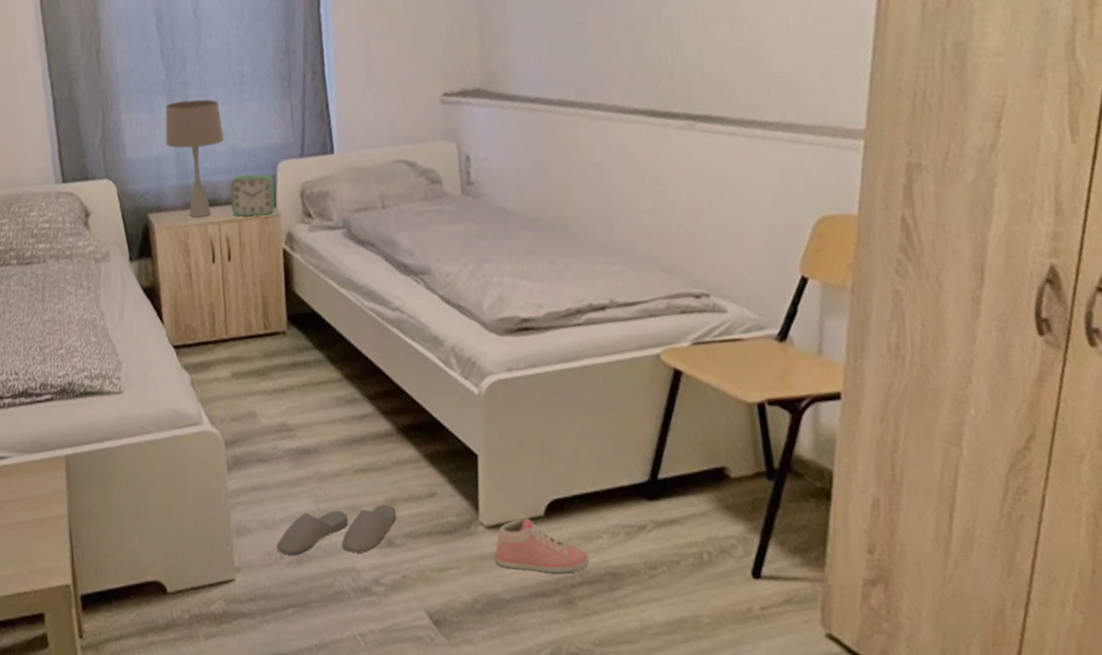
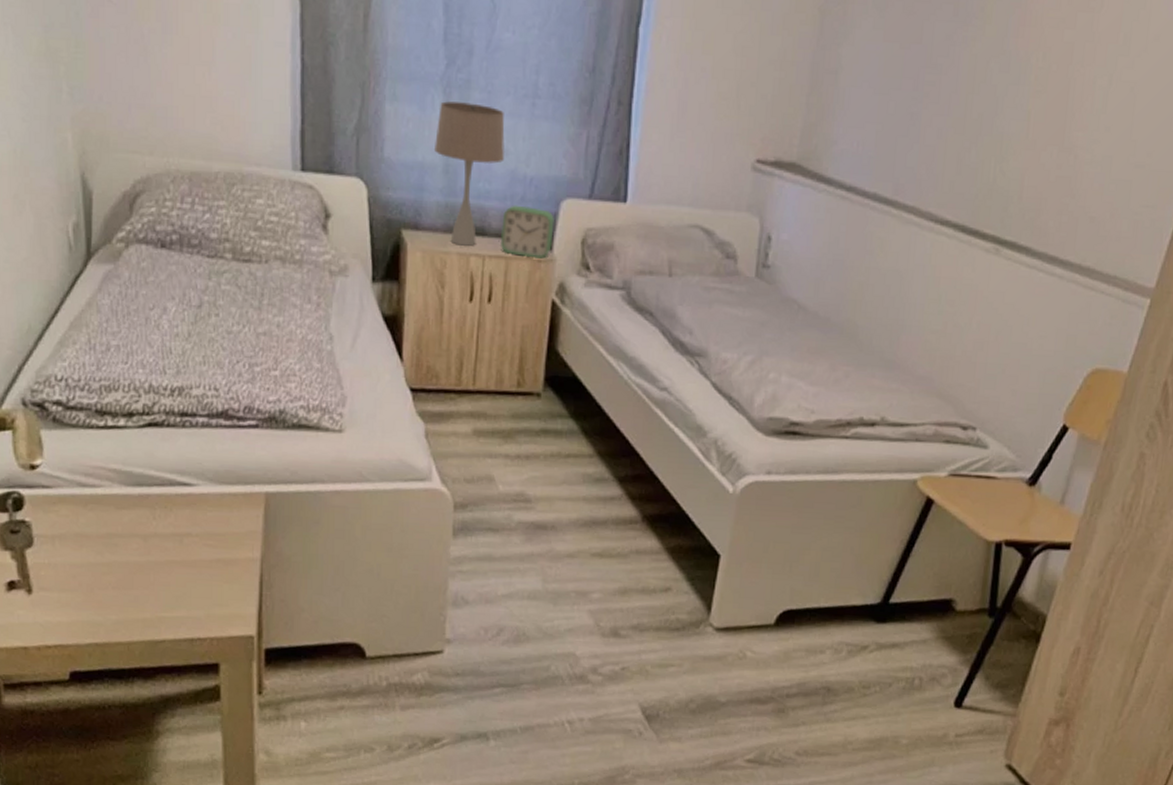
slippers: present [276,504,397,555] -> none [494,590,627,639]
sneaker: present [494,517,589,574] -> none [717,624,808,683]

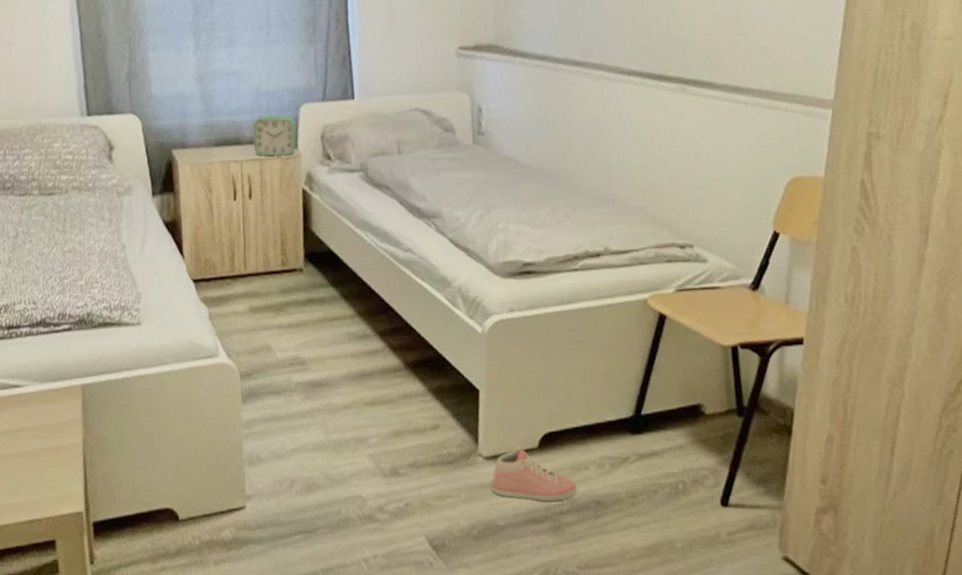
table lamp: present [435,101,505,246] -> none [191,40,249,156]
sneaker: none [717,624,808,683] -> present [491,449,577,502]

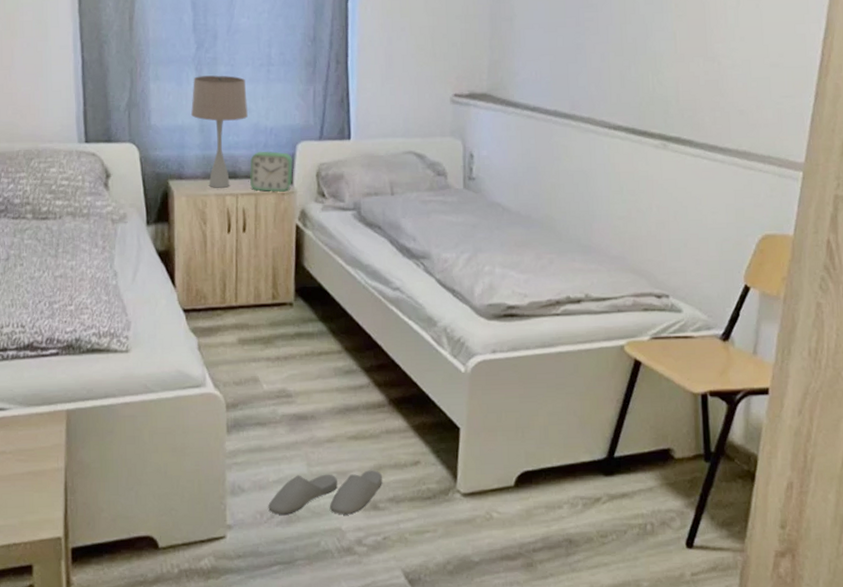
table lamp: none [191,40,249,156] -> present [191,75,248,188]
slippers: none [287,435,402,484] -> present [268,470,382,515]
sneaker: present [491,449,577,502] -> none [467,487,550,539]

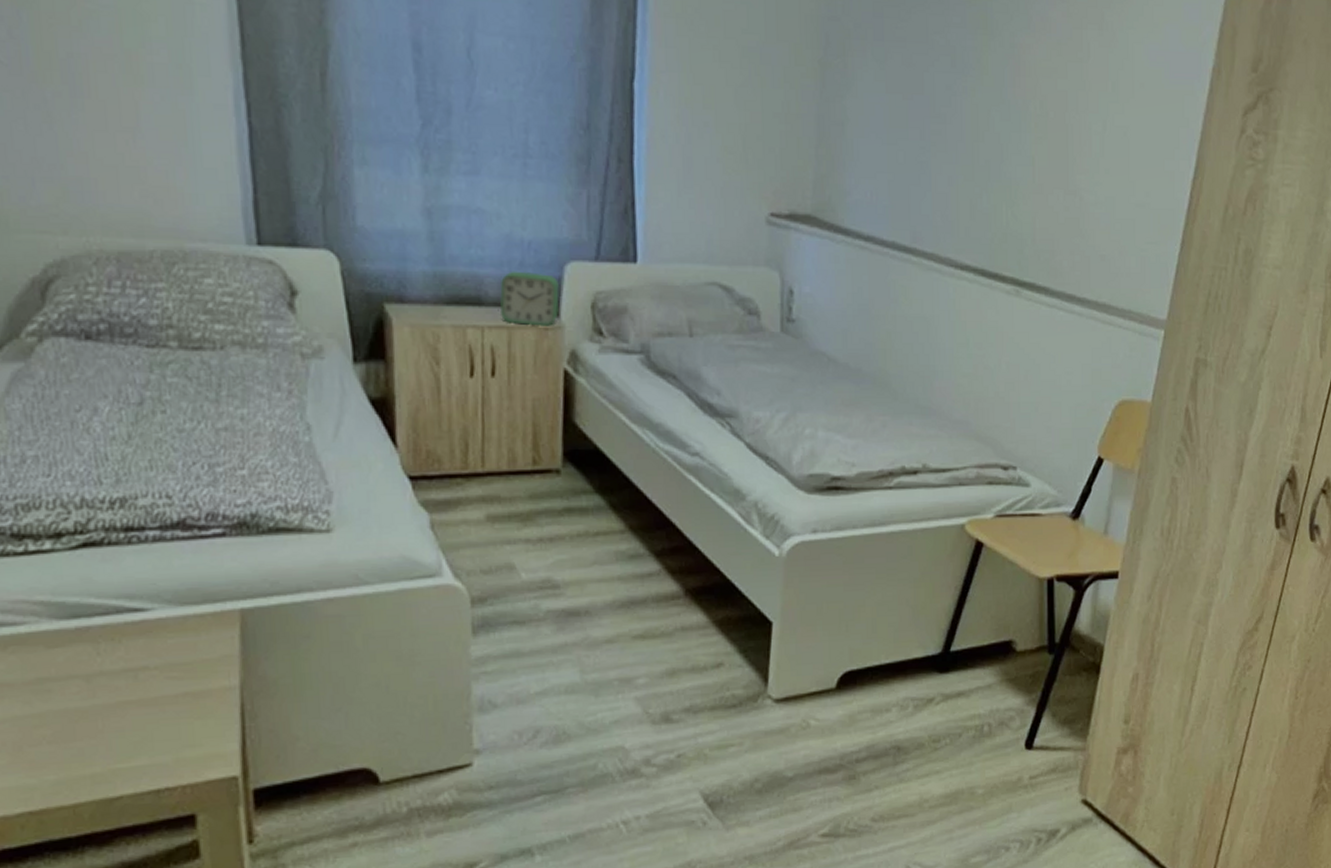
table lamp: present [191,75,248,188] -> none [415,164,497,317]
slippers: present [268,470,382,515] -> none [529,675,676,734]

